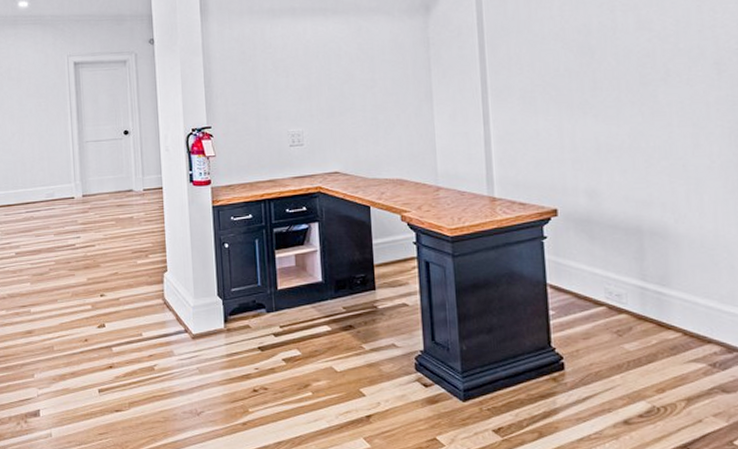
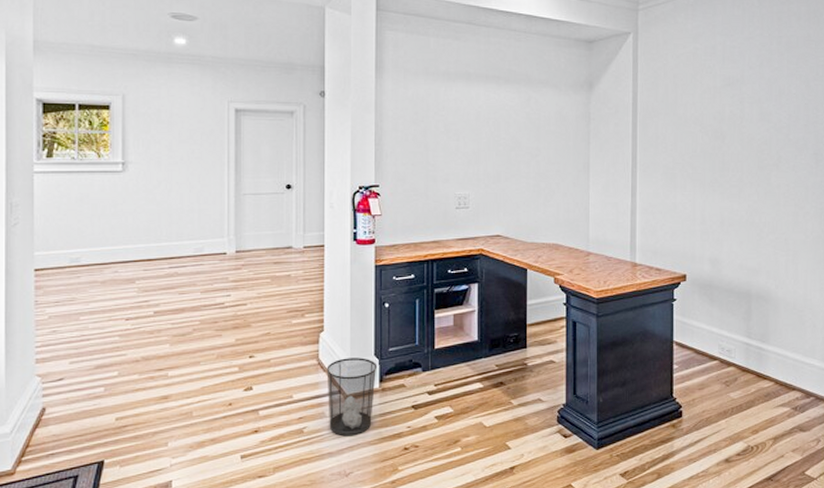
waste bin: none [172,298,221,376] -> present [326,358,378,436]

